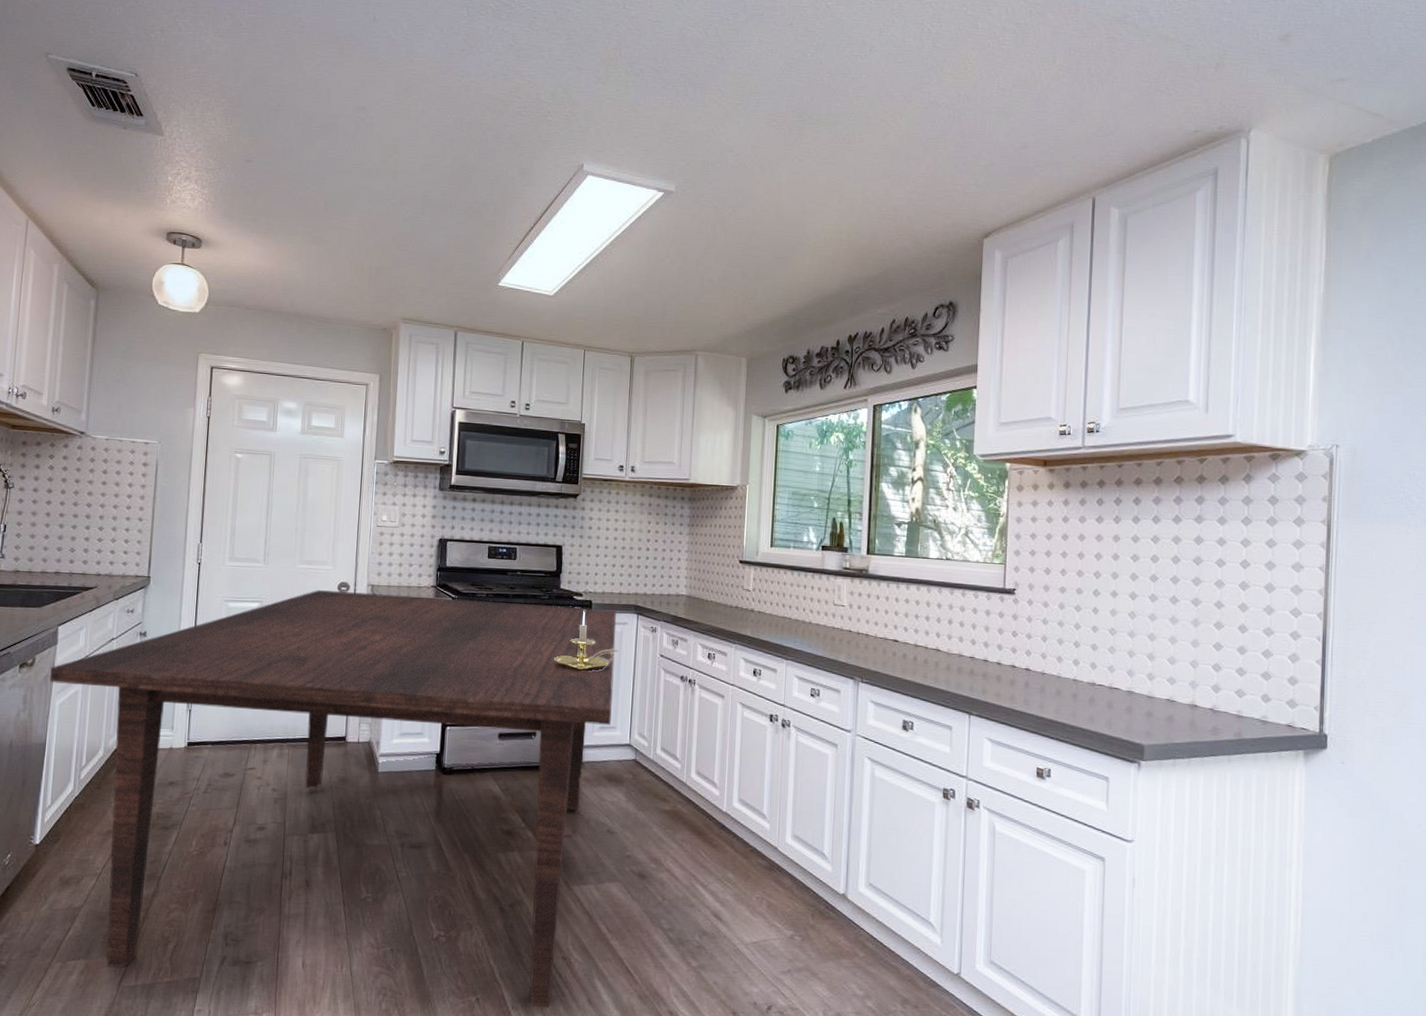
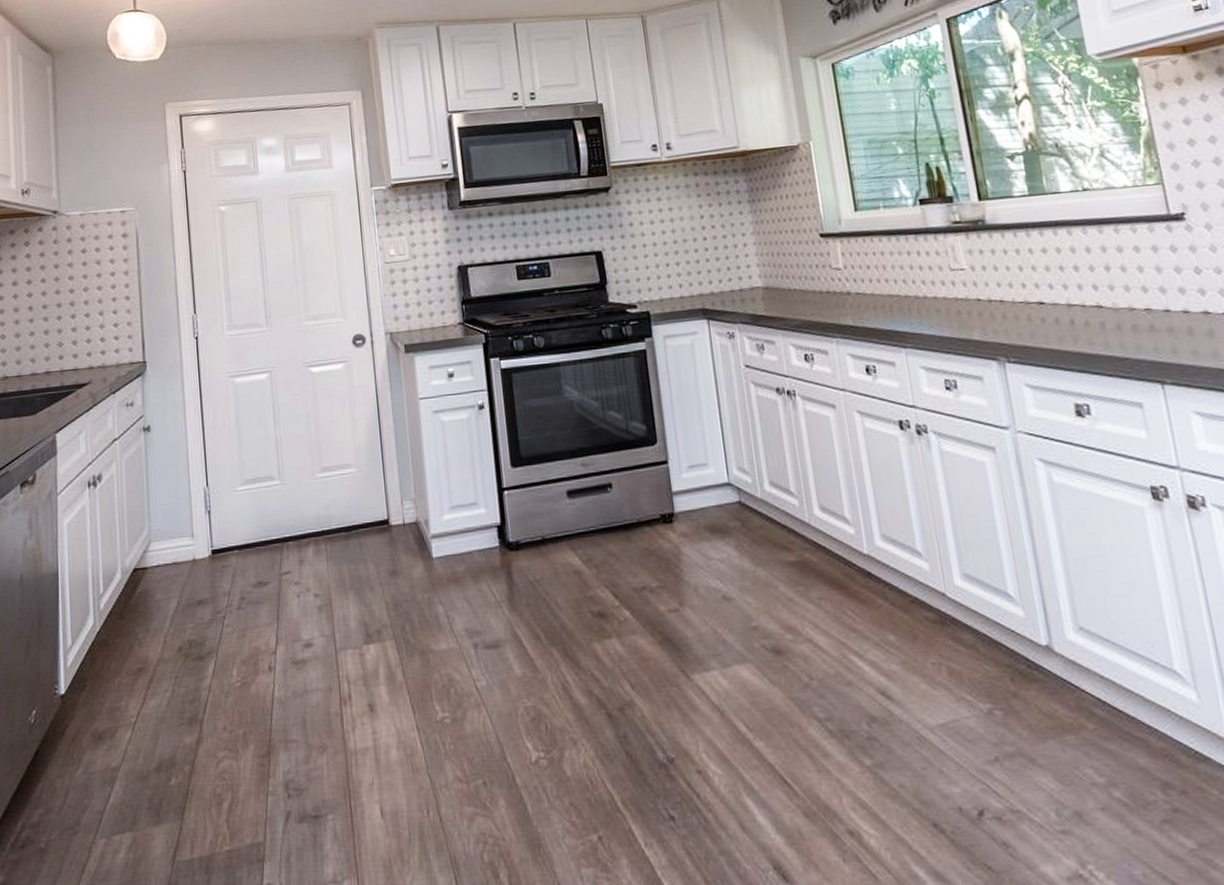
table: present [50,590,617,1007] -> none [53,318,701,840]
candle holder: present [553,610,618,671] -> none [615,324,693,400]

